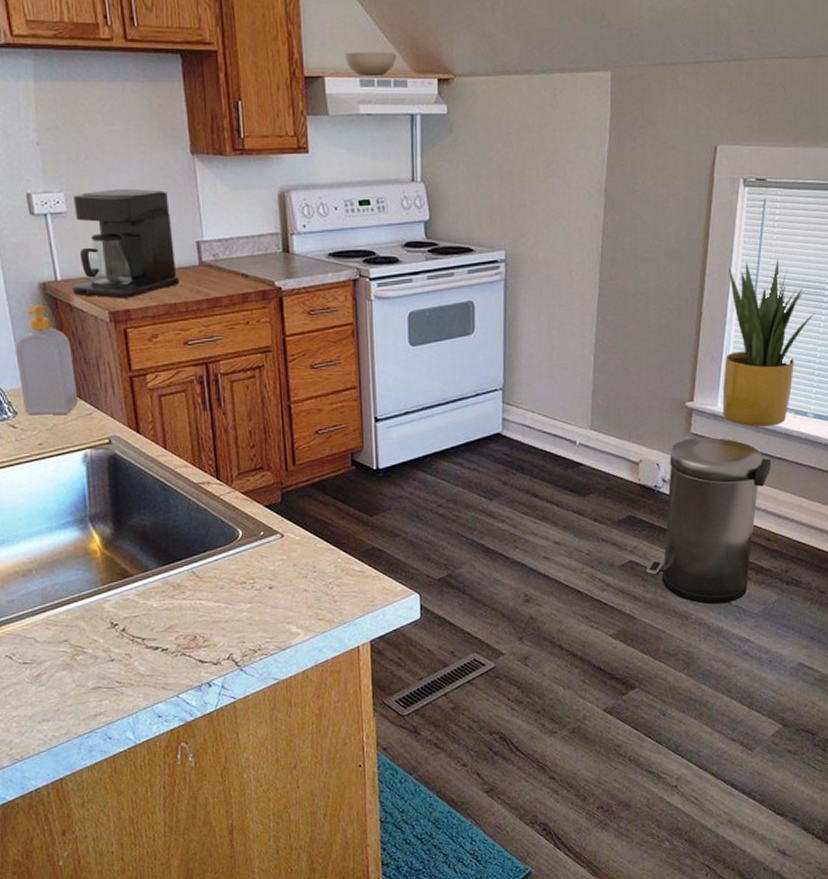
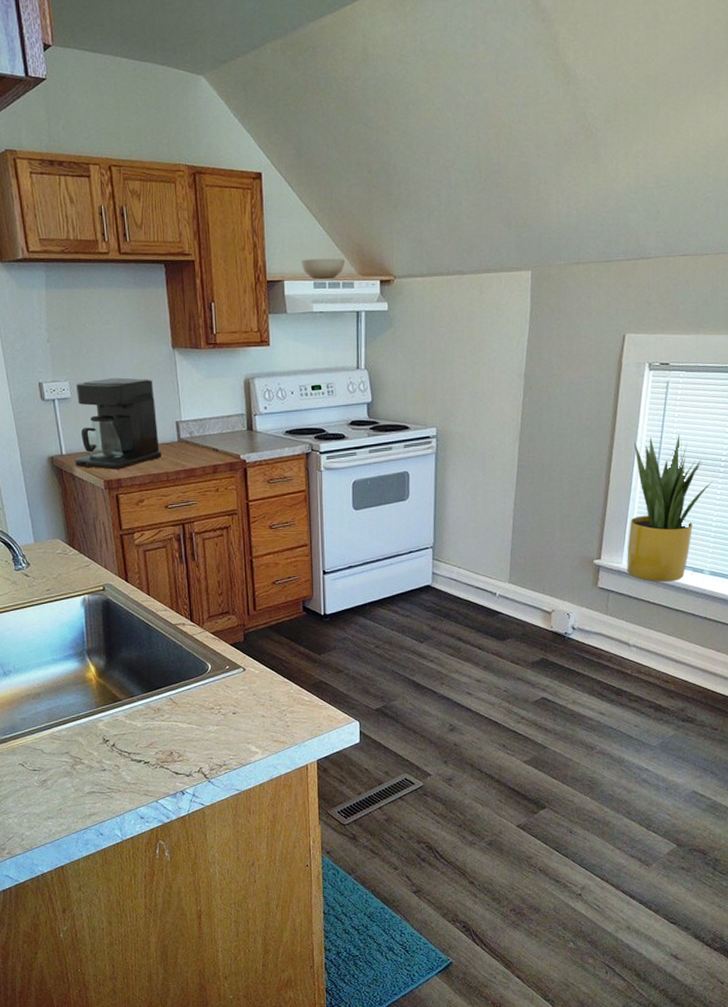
soap bottle: present [15,304,79,415] -> none [28,474,79,566]
pedal bin: present [645,437,772,604] -> none [556,591,671,737]

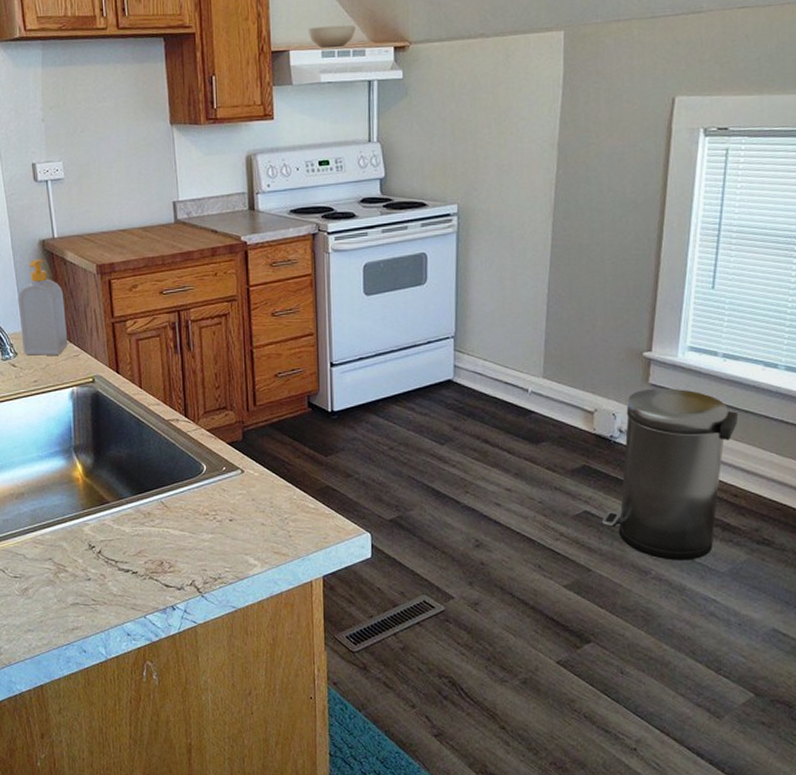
soap bottle: none [28,474,79,566] -> present [17,259,68,356]
coffee maker: present [75,377,161,470] -> none [67,156,157,254]
pedal bin: none [556,591,671,737] -> present [601,388,739,561]
planter: present [627,433,713,582] -> none [683,207,786,378]

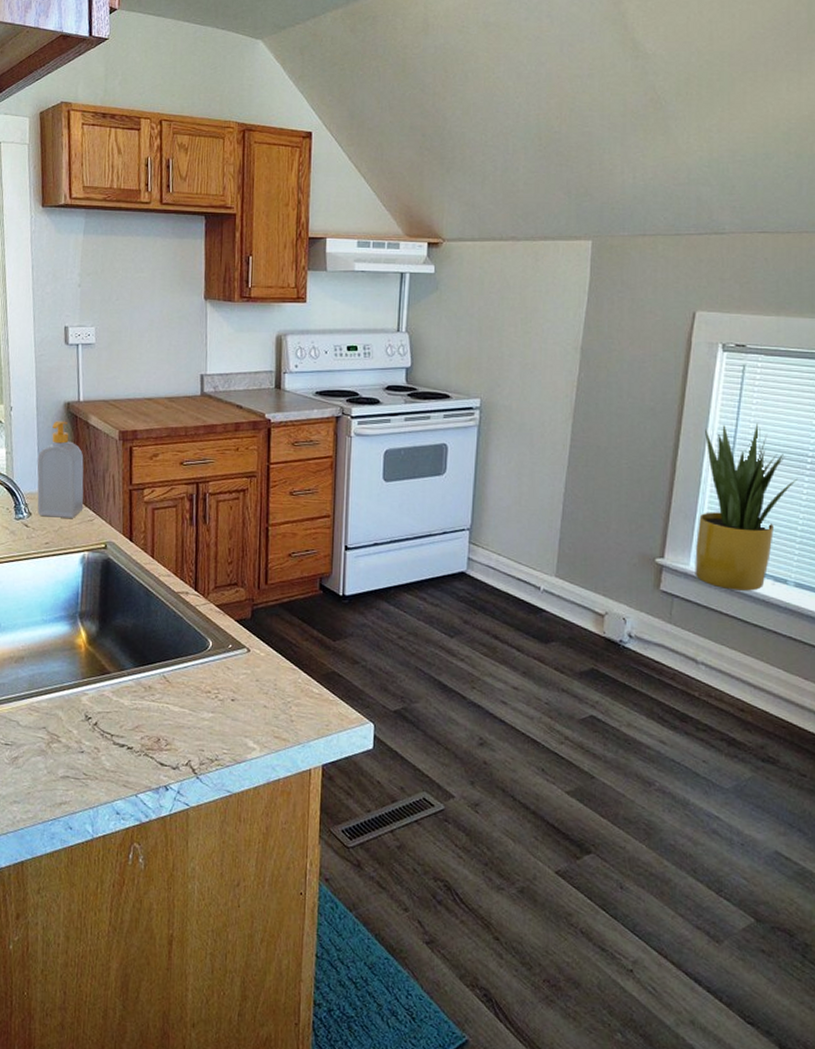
bowl: present [307,25,355,48] -> none [345,217,392,239]
pedal bin: present [601,388,739,561] -> none [607,595,748,774]
planter: none [683,207,786,378] -> present [695,422,798,591]

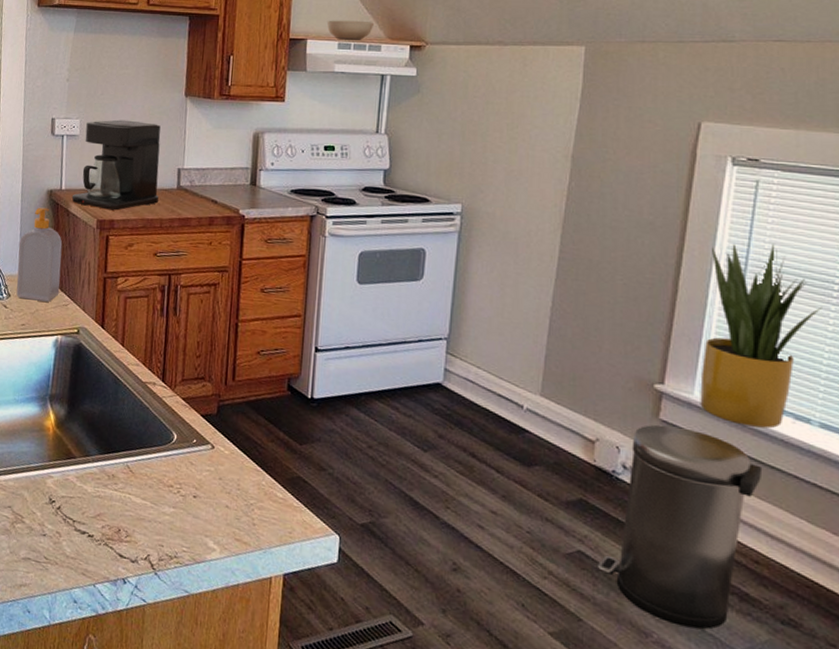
coffee maker: none [91,326,182,421] -> present [72,119,161,211]
bowl: none [345,217,392,239] -> present [326,20,374,41]
pedal bin: none [607,595,748,774] -> present [596,424,763,629]

